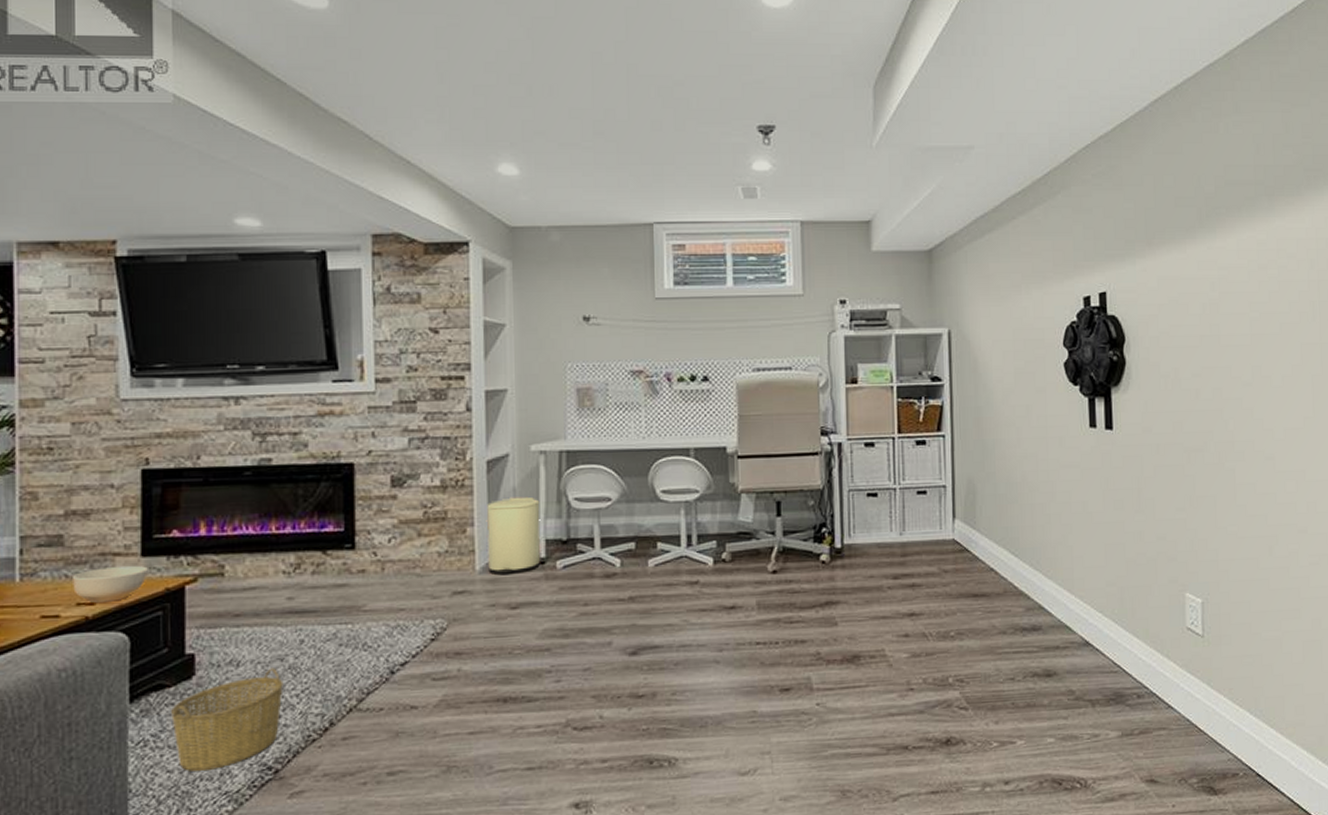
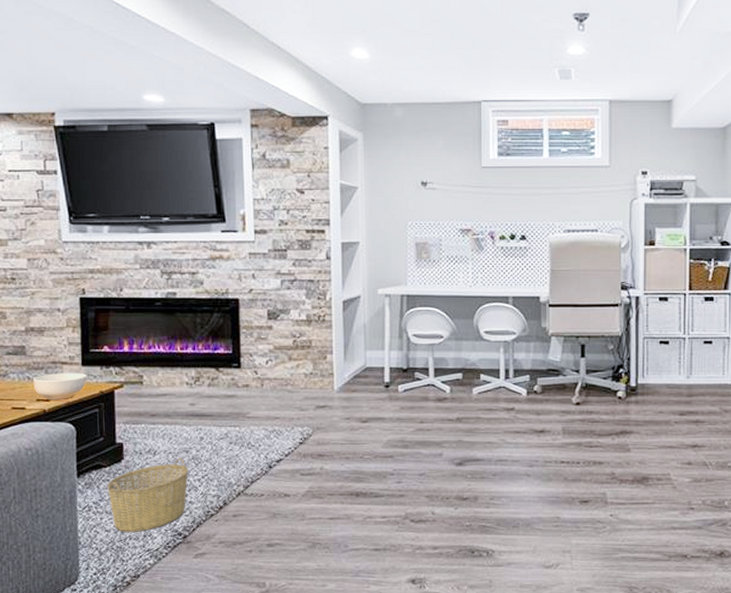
pedal bin: present [487,498,541,576] -> none [343,333,386,395]

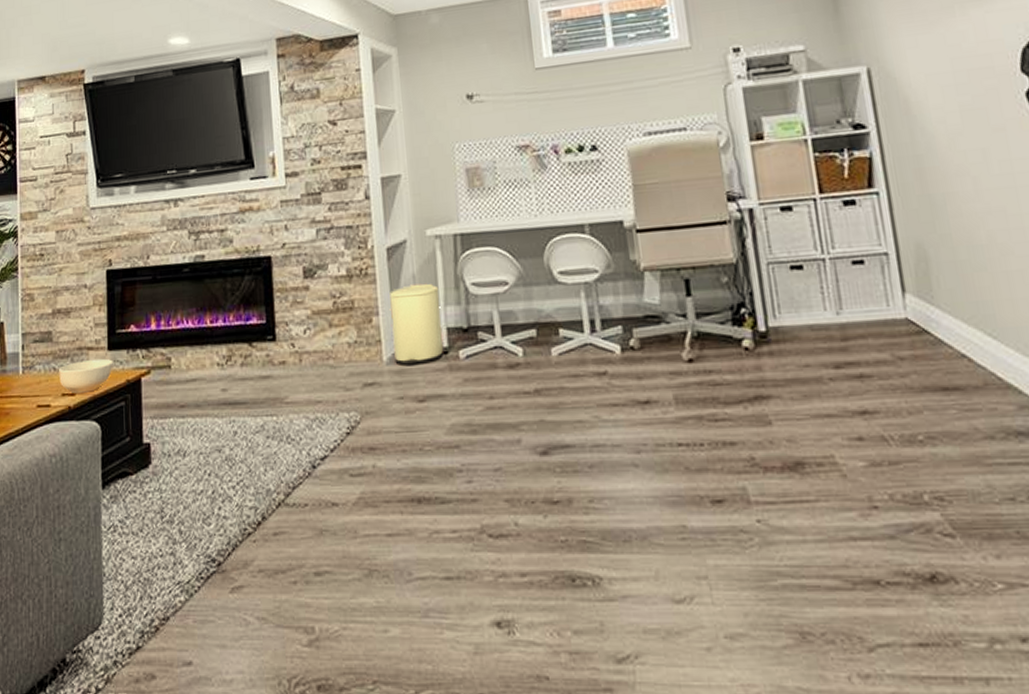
basket: present [107,457,189,532] -> none [134,458,222,559]
pedal bin: none [343,333,386,395] -> present [390,284,443,367]

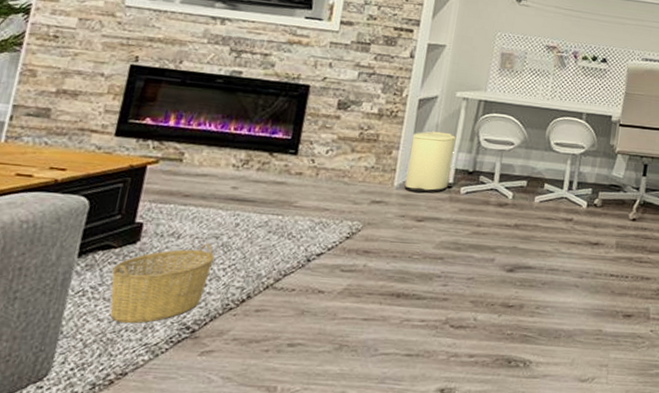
bowl: present [59,359,113,393] -> none [49,140,119,170]
basket: none [134,458,222,559] -> present [109,243,215,323]

